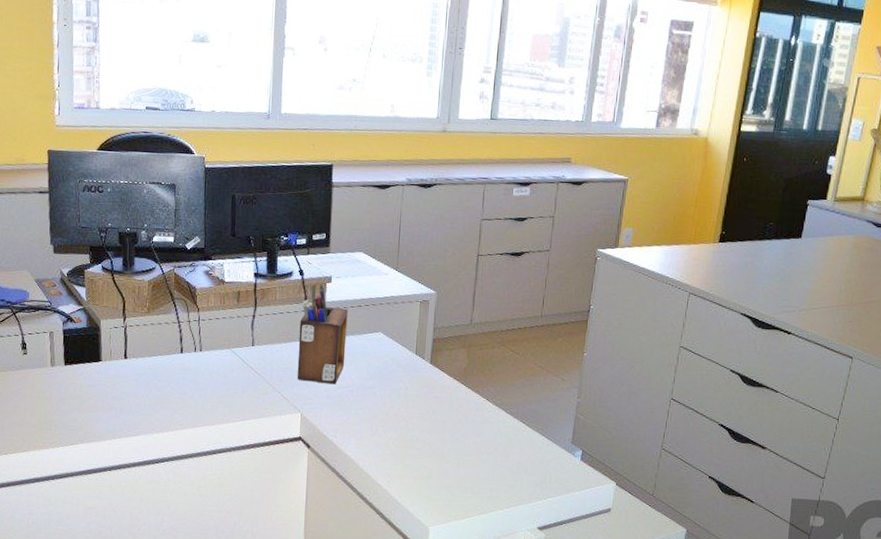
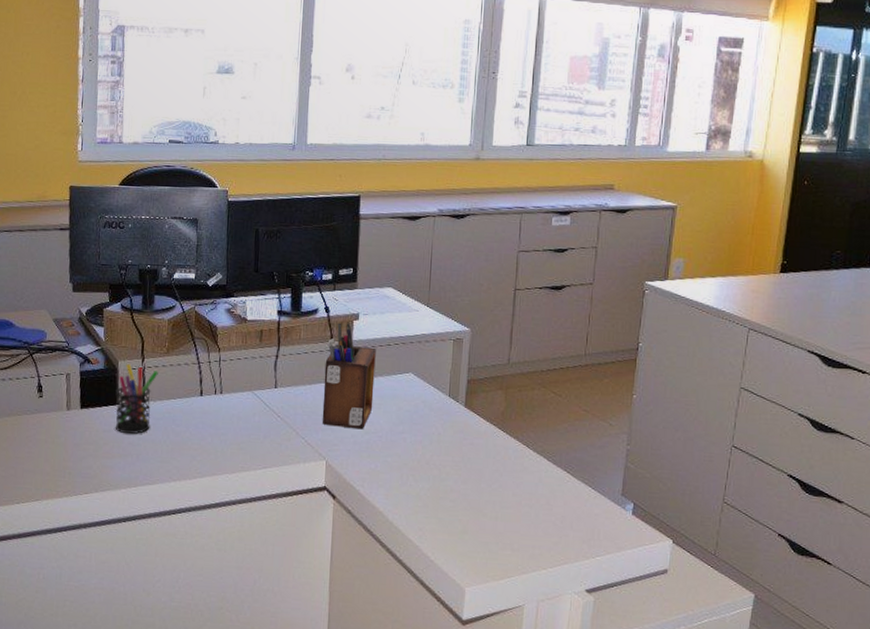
pen holder: none [98,322,140,389] -> present [116,363,158,434]

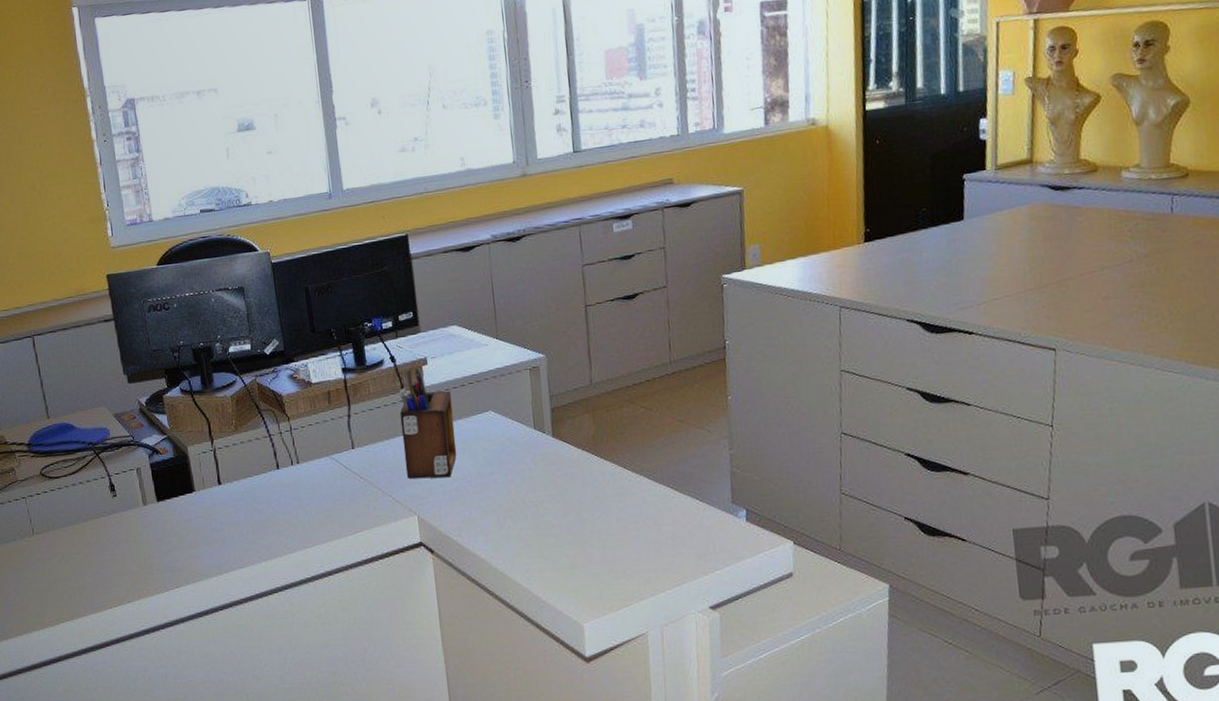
pen holder: present [116,363,158,434] -> none [190,447,231,520]

